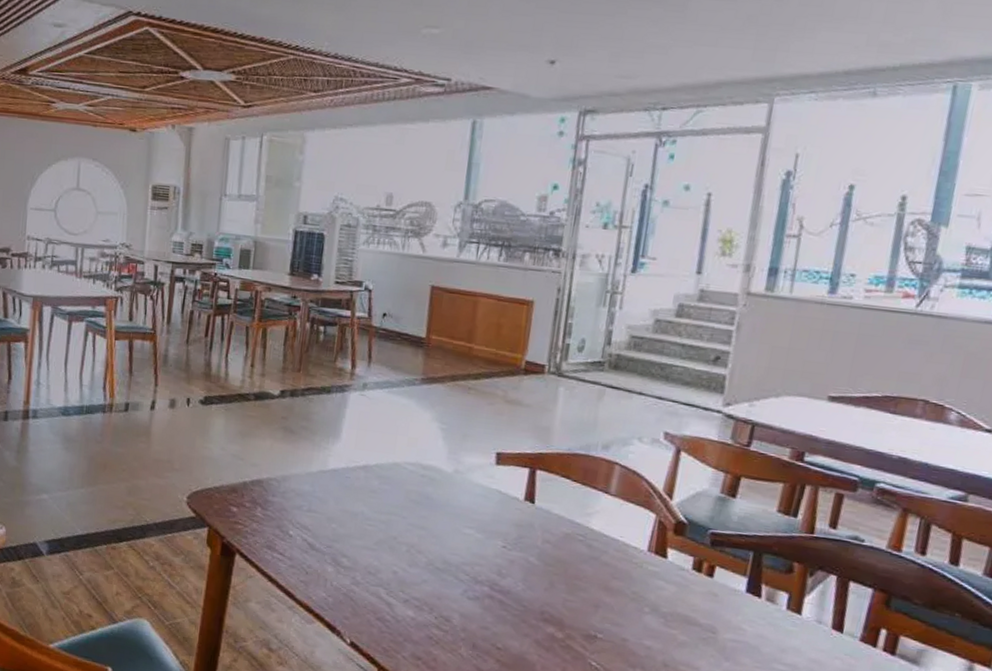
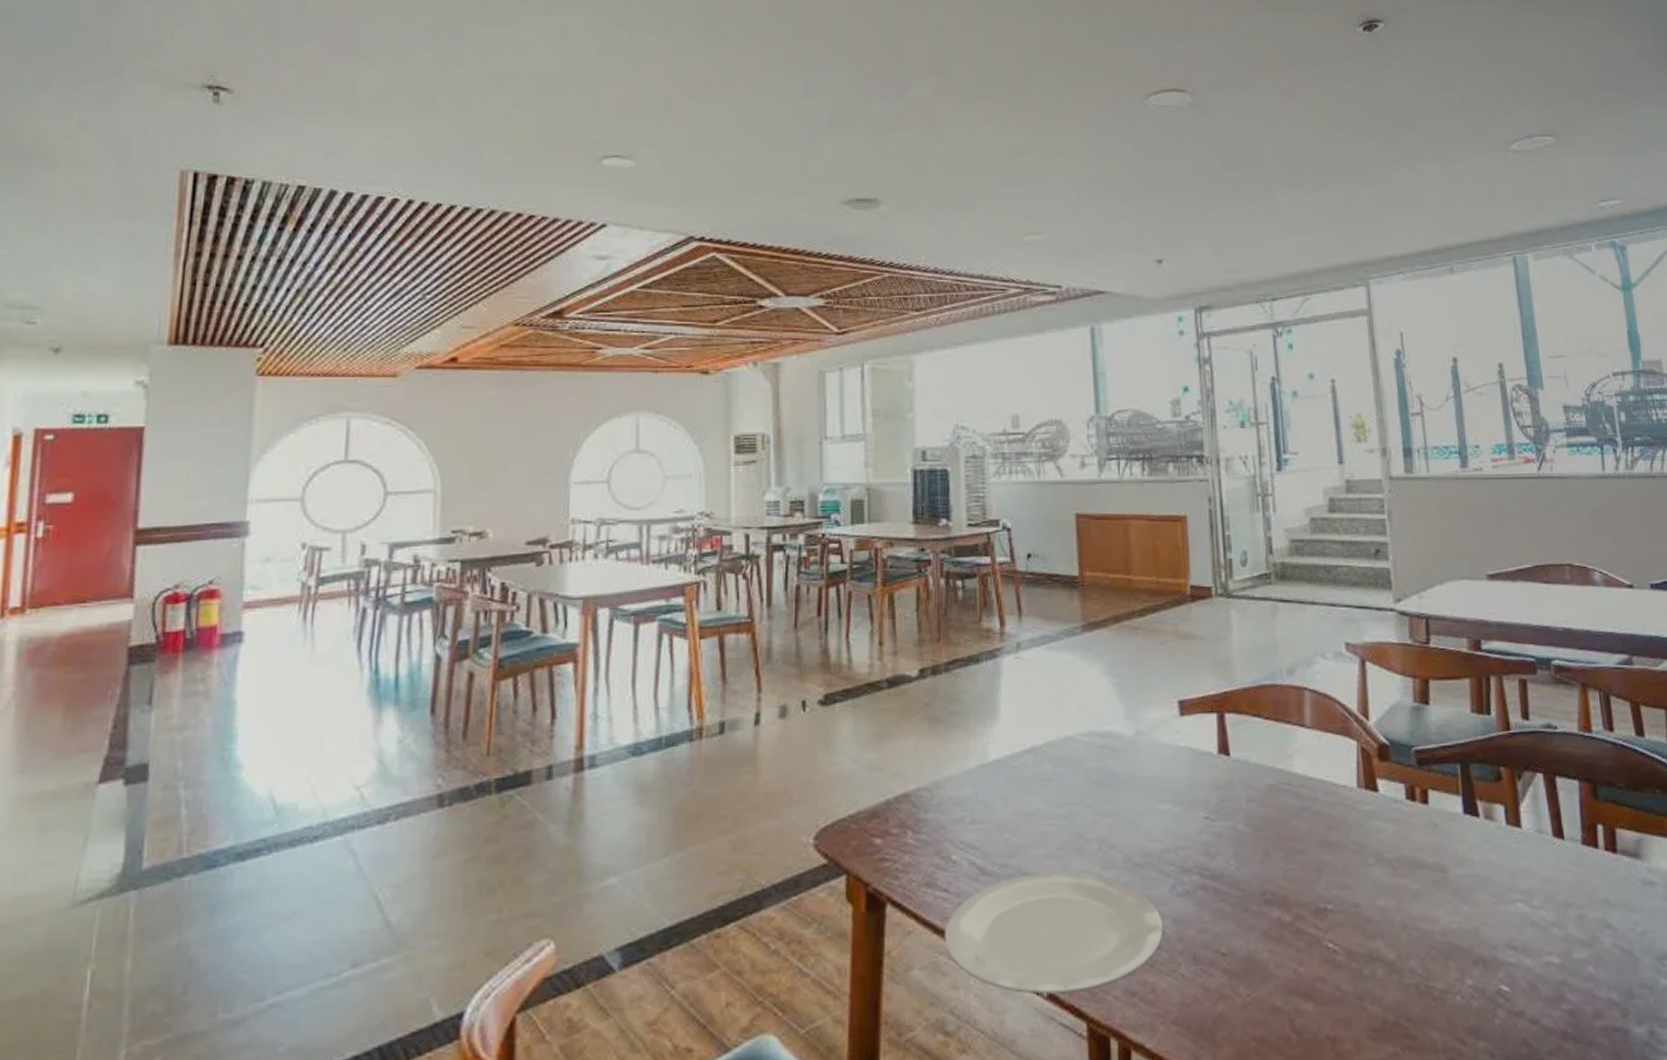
plate: none [276,556,452,648] -> present [944,871,1164,995]

